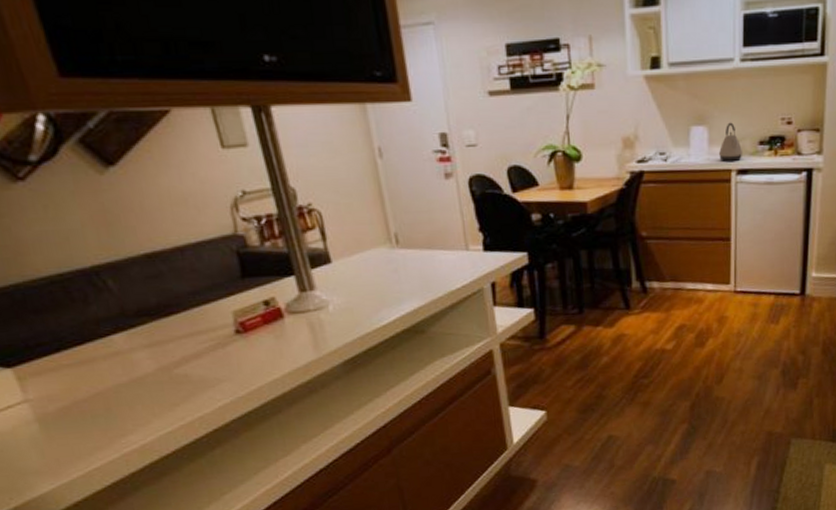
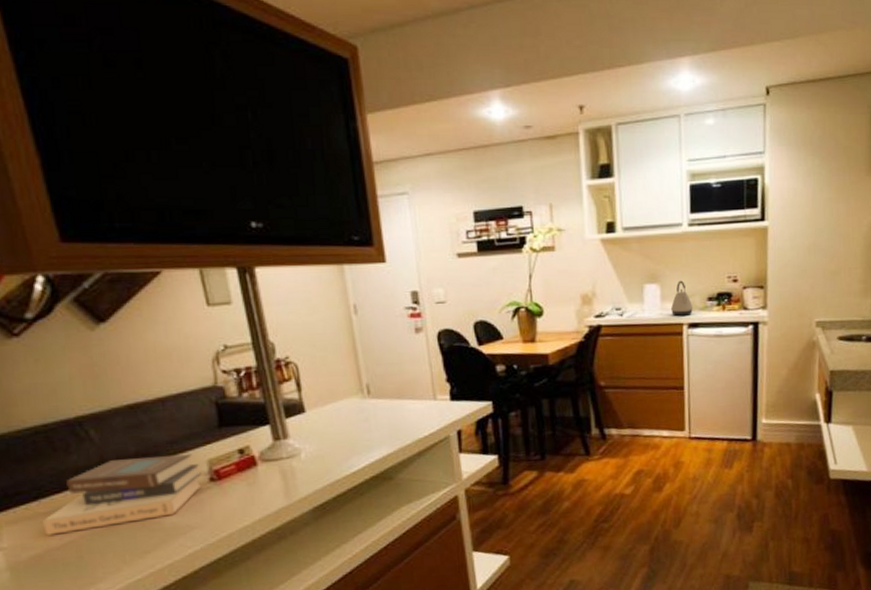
books: none [67,305,228,388] -> present [42,453,202,536]

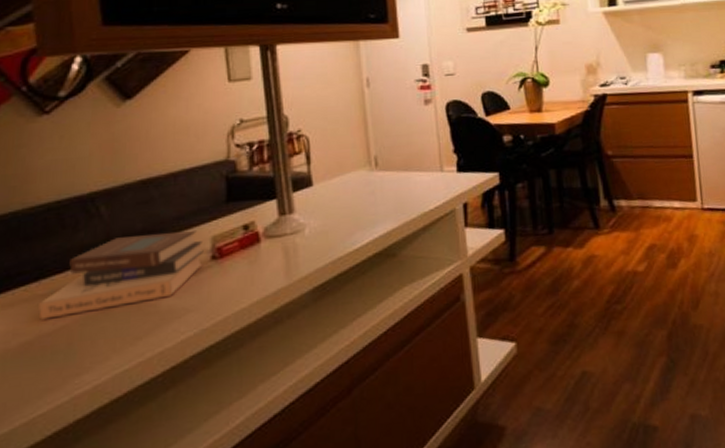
kettle: present [670,280,694,317] -> none [674,49,697,85]

